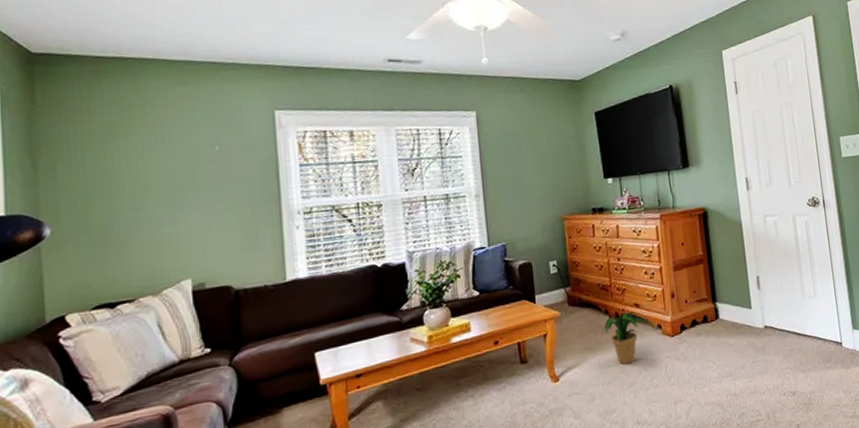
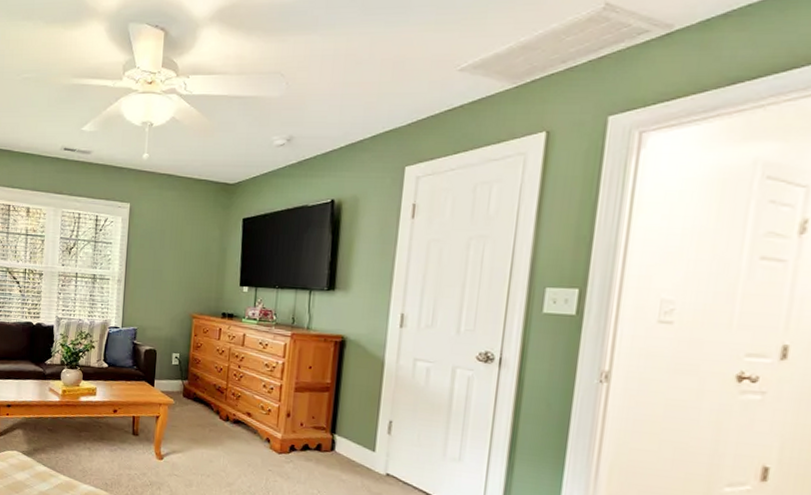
potted plant: present [601,312,648,365] -> none [209,417,257,466]

